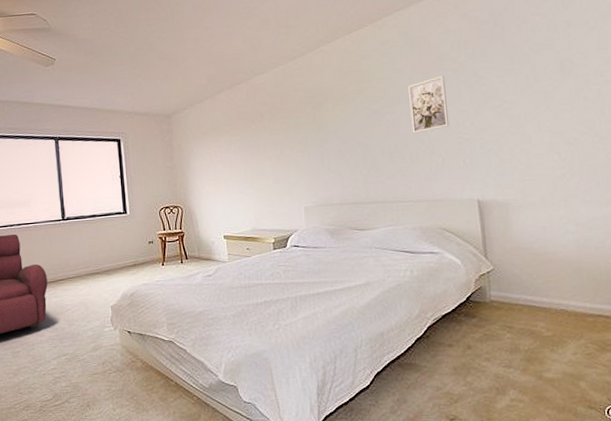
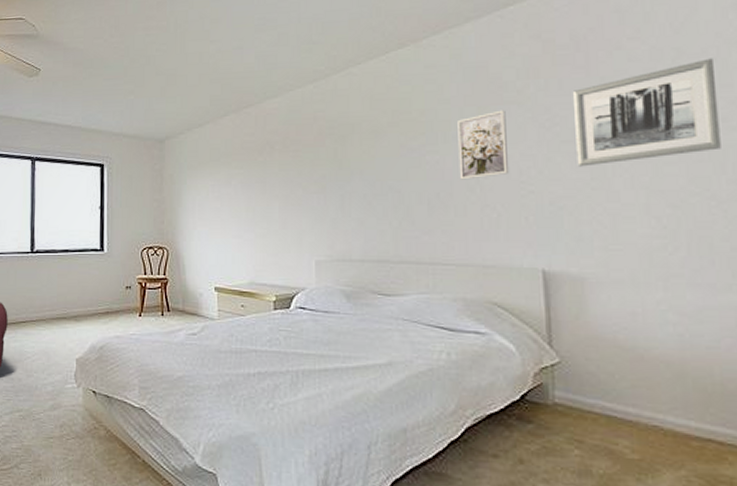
wall art: none [493,28,601,117] -> present [572,58,721,167]

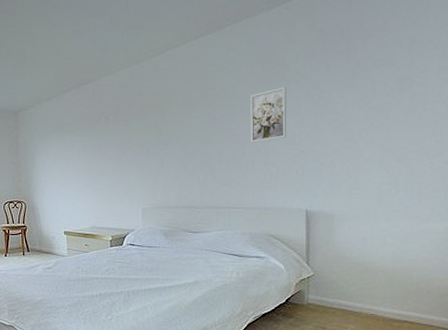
wall art: present [572,58,721,167] -> none [335,46,437,132]

